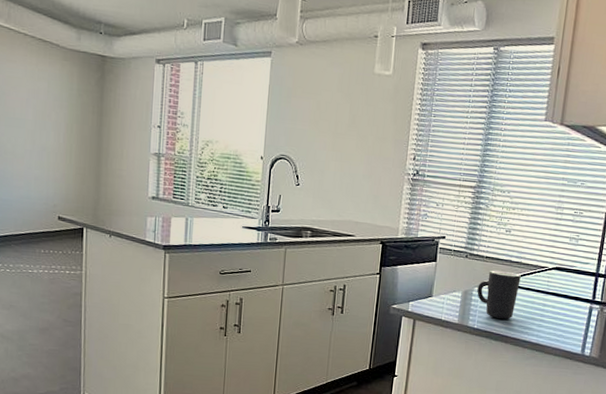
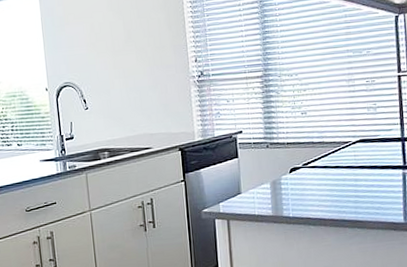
mug: present [477,270,521,319] -> none [285,153,327,203]

